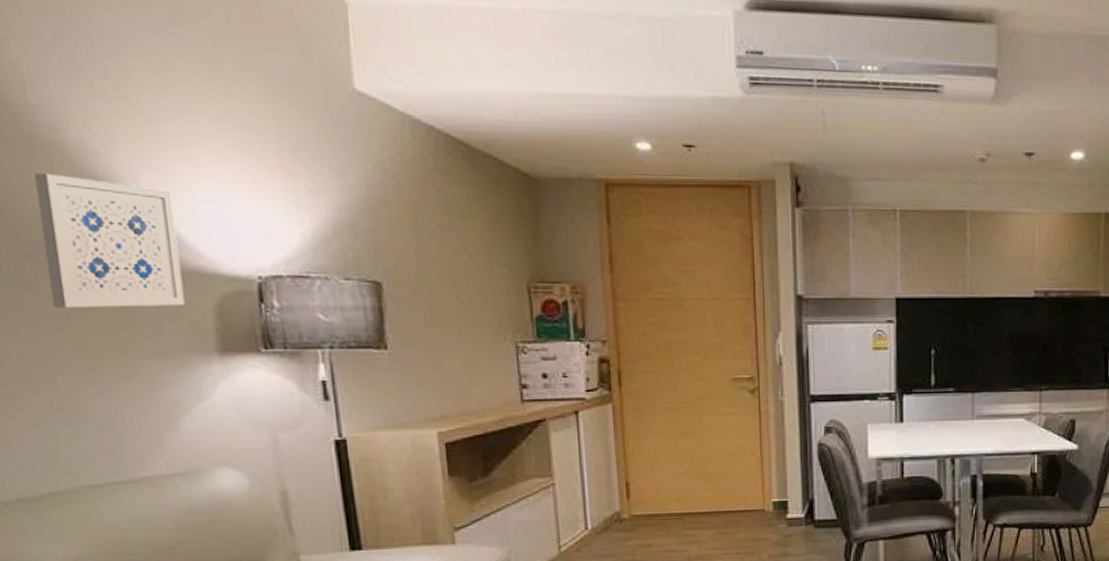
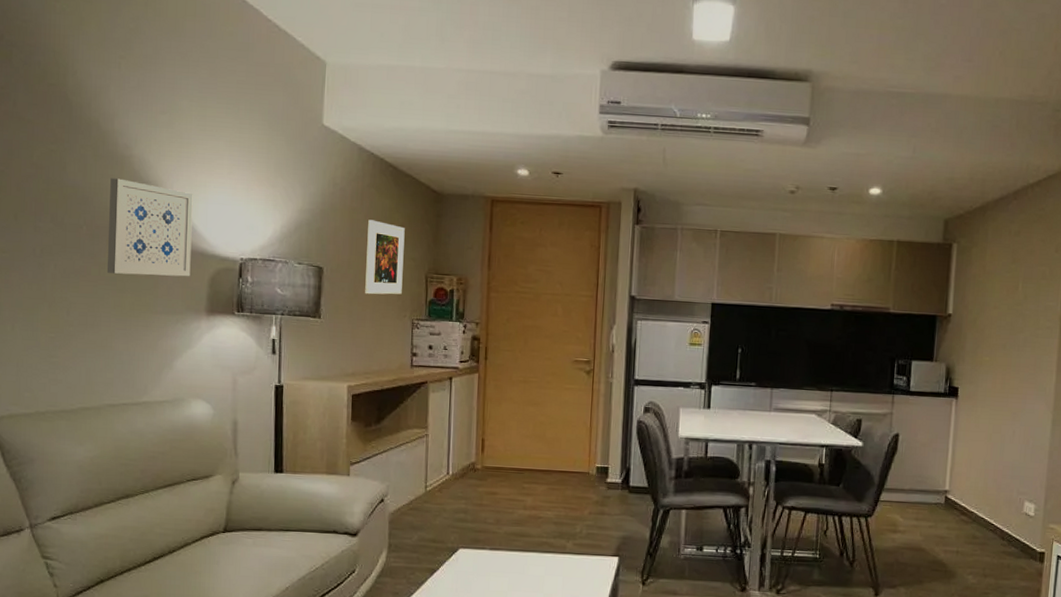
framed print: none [438,216,497,314] -> present [365,219,405,295]

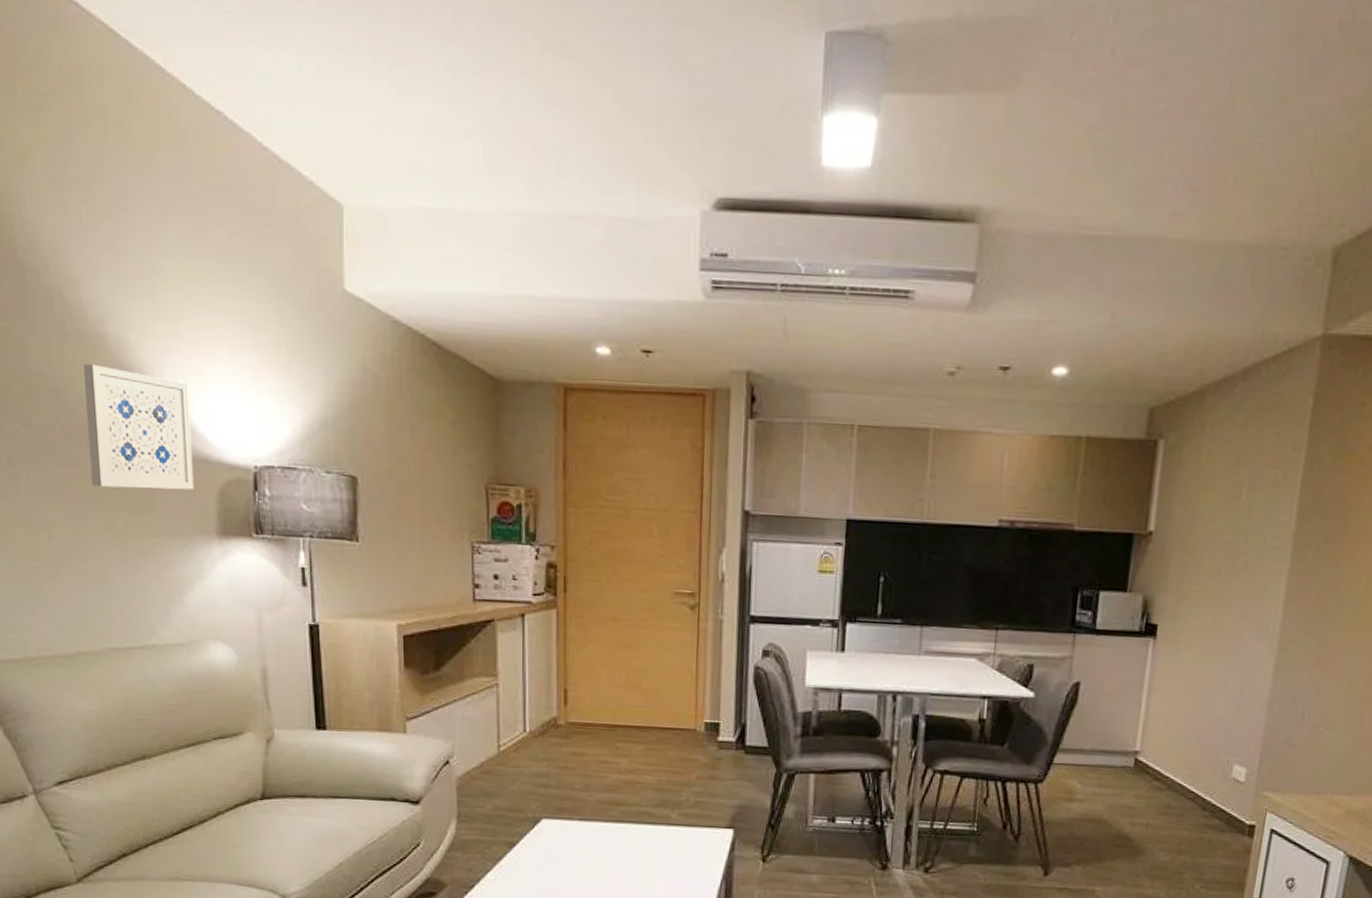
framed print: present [365,219,405,295] -> none [410,415,457,511]

